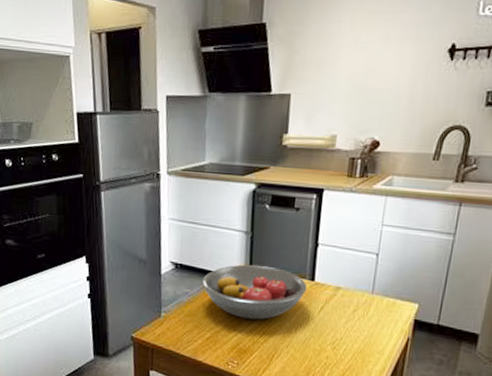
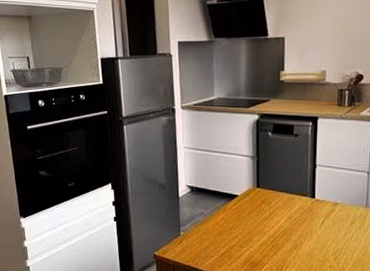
fruit bowl: present [202,264,307,320] -> none [216,185,309,235]

